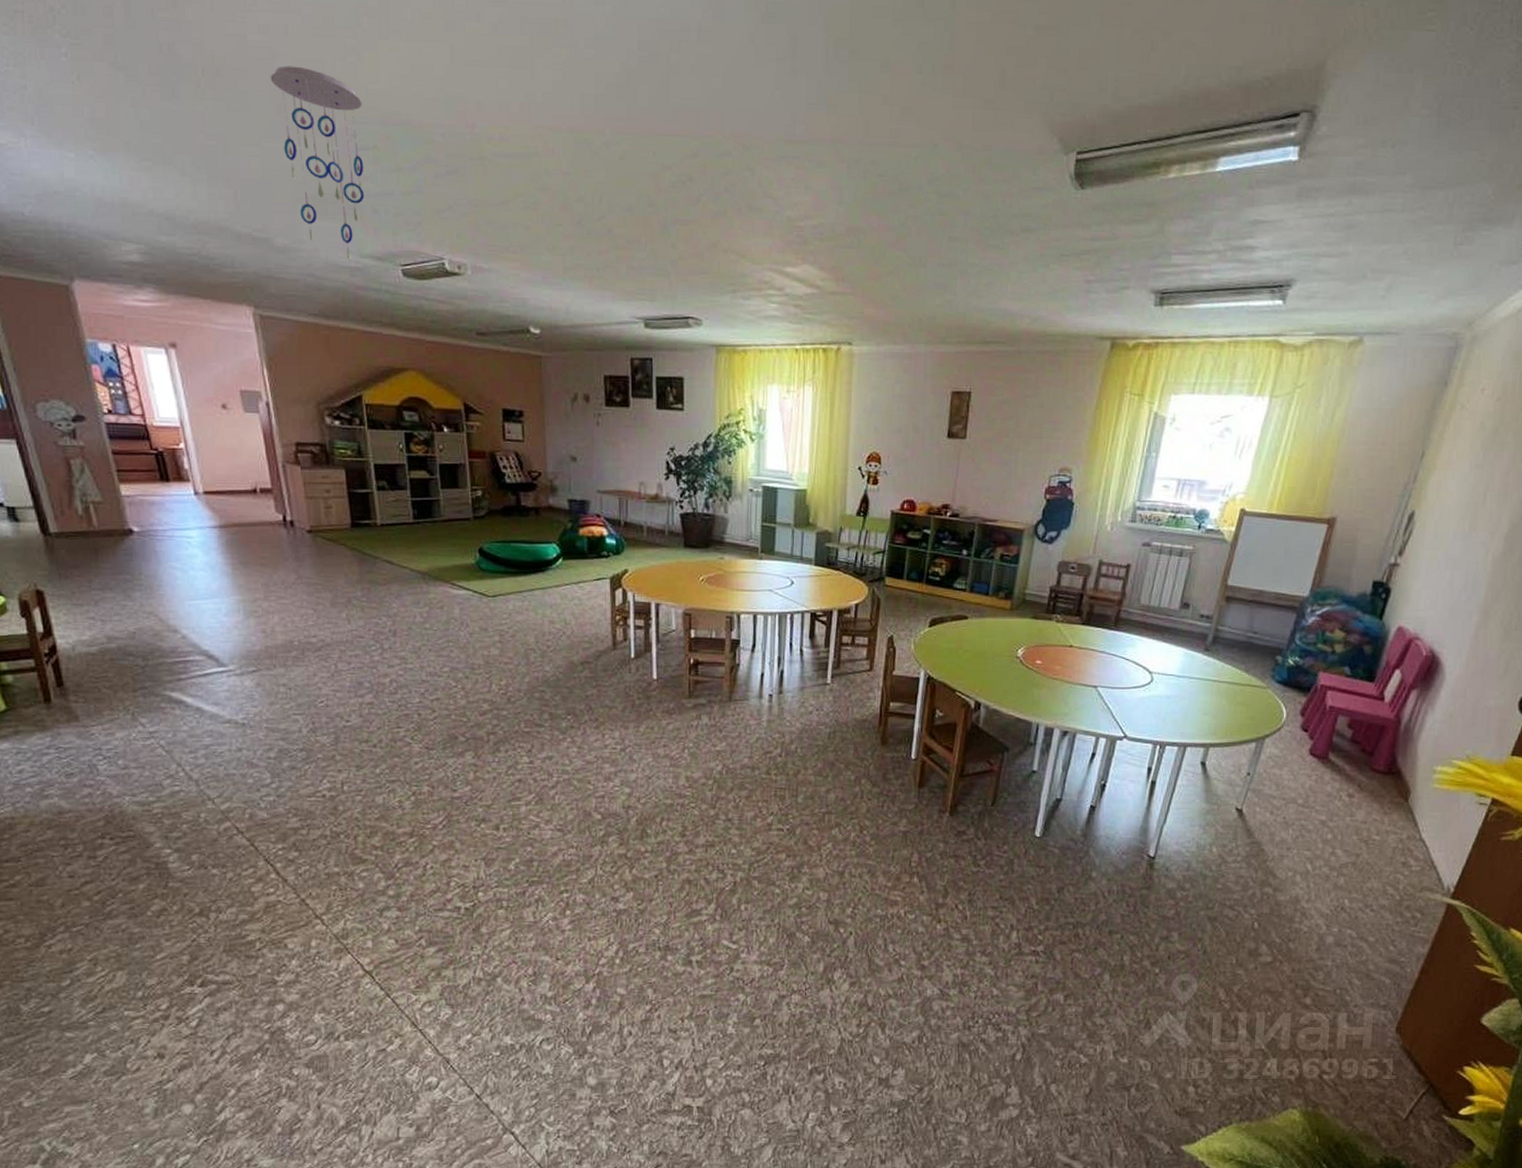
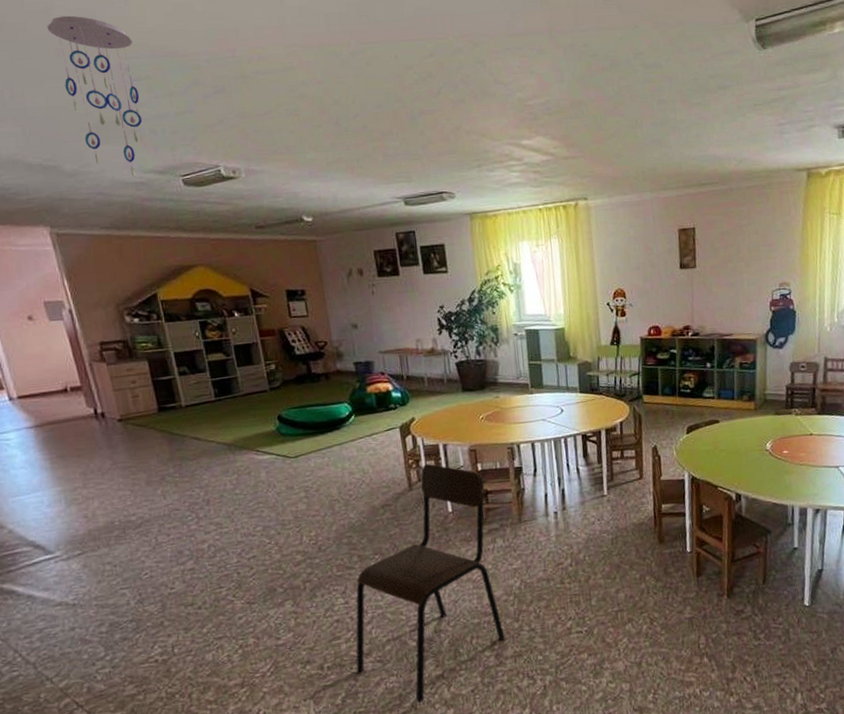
chair: none [534,622,698,880] -> present [356,463,505,703]

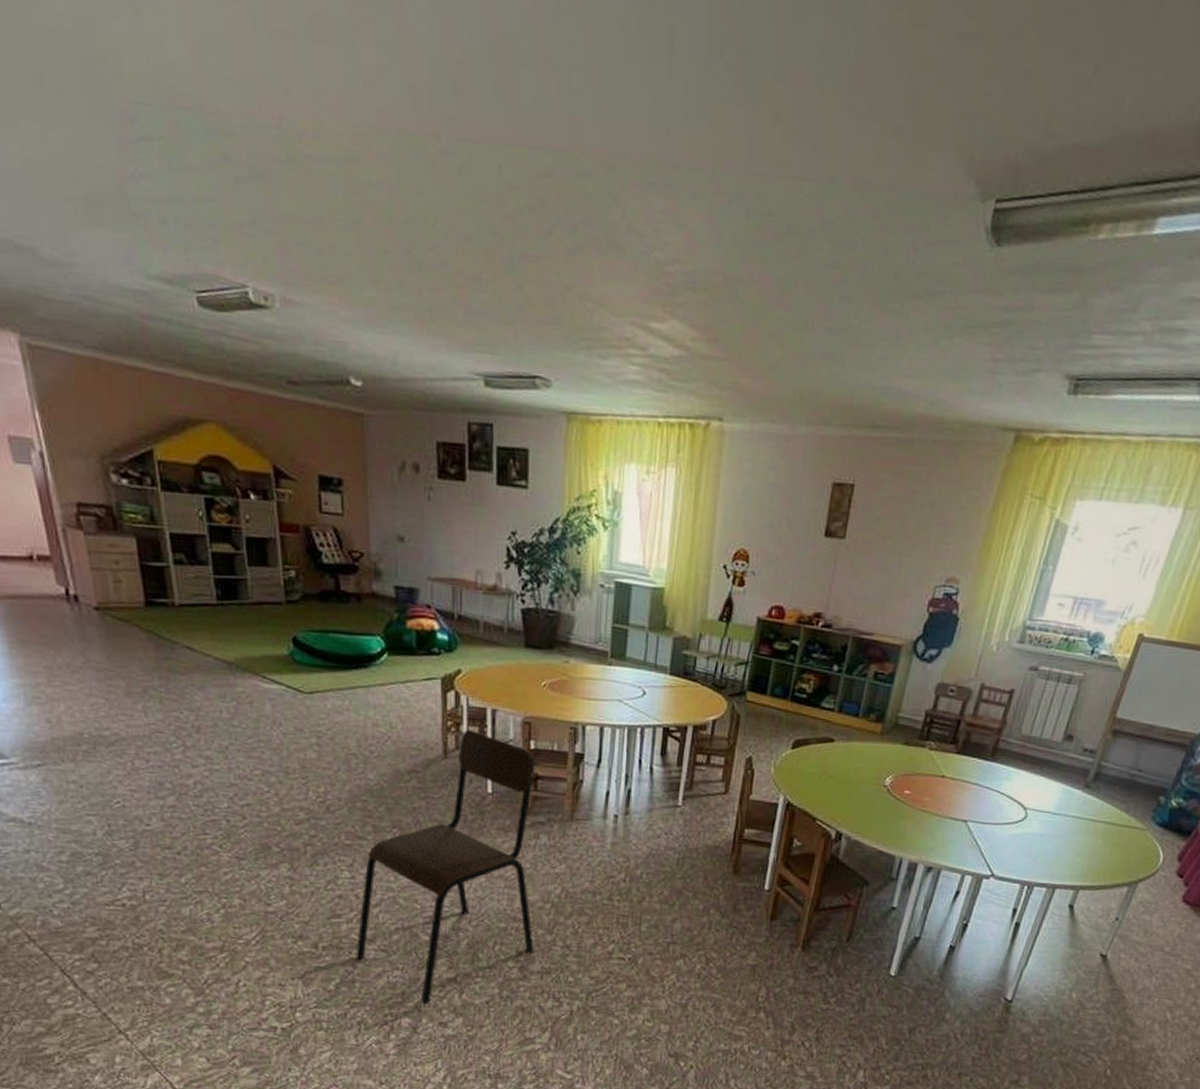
ceiling mobile: present [47,15,143,177] -> none [26,20,150,282]

